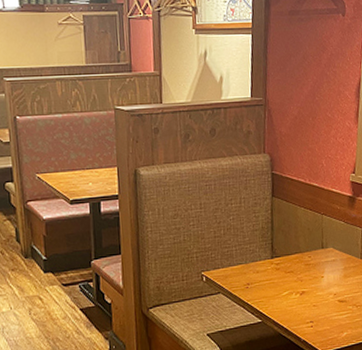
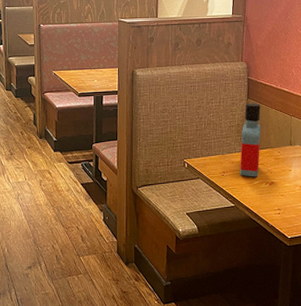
bottle: none [266,201,289,288] -> present [240,103,261,177]

